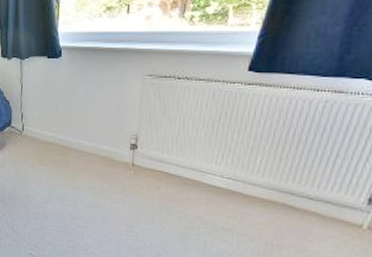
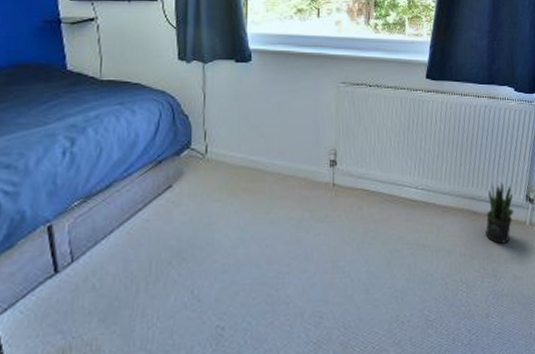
potted plant: none [303,182,349,242] -> present [486,183,515,244]

